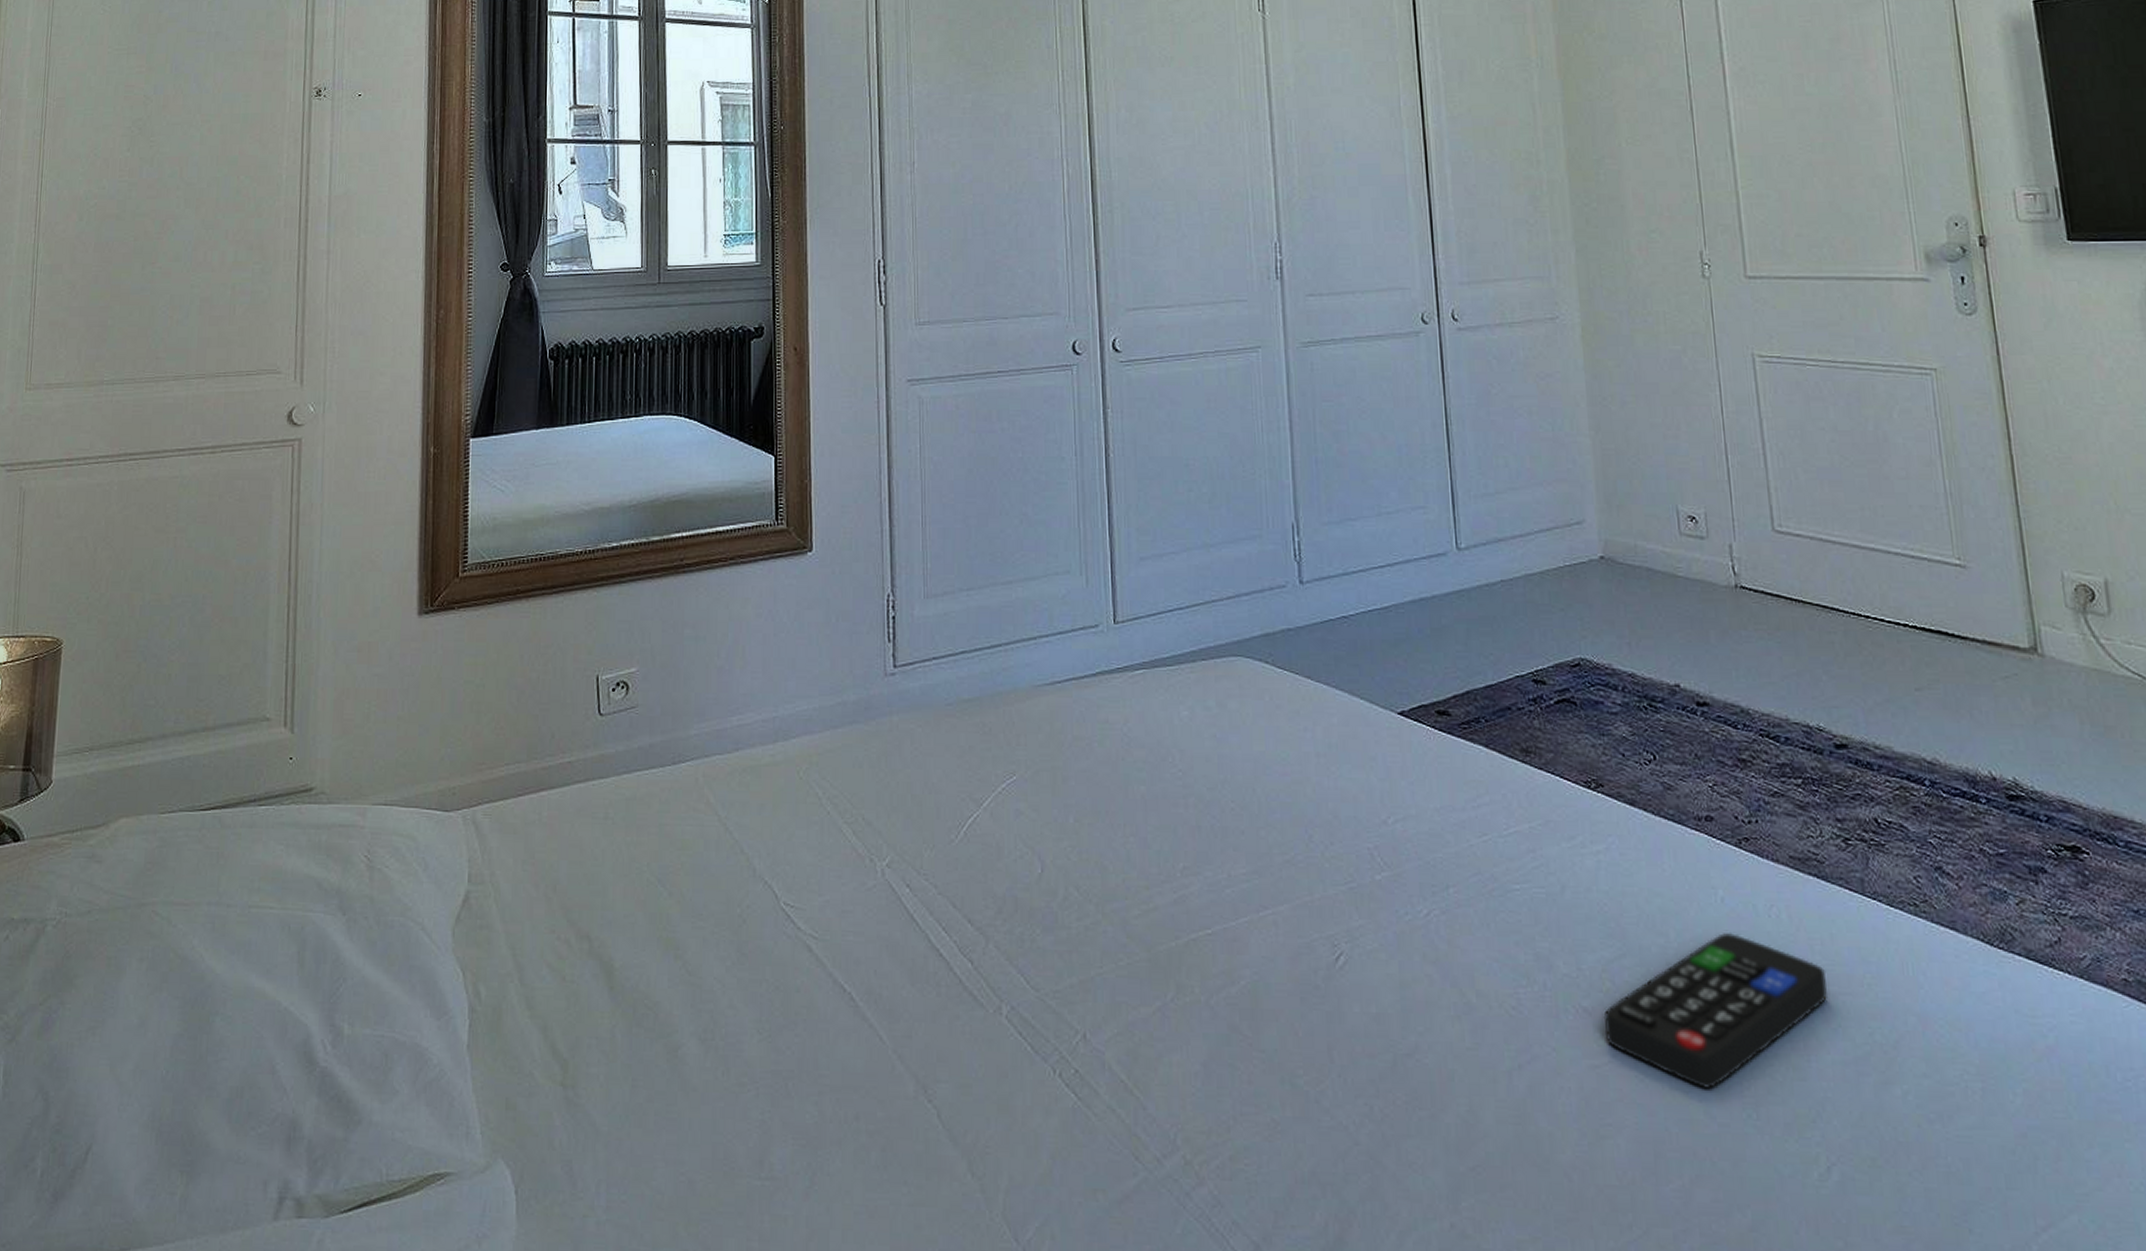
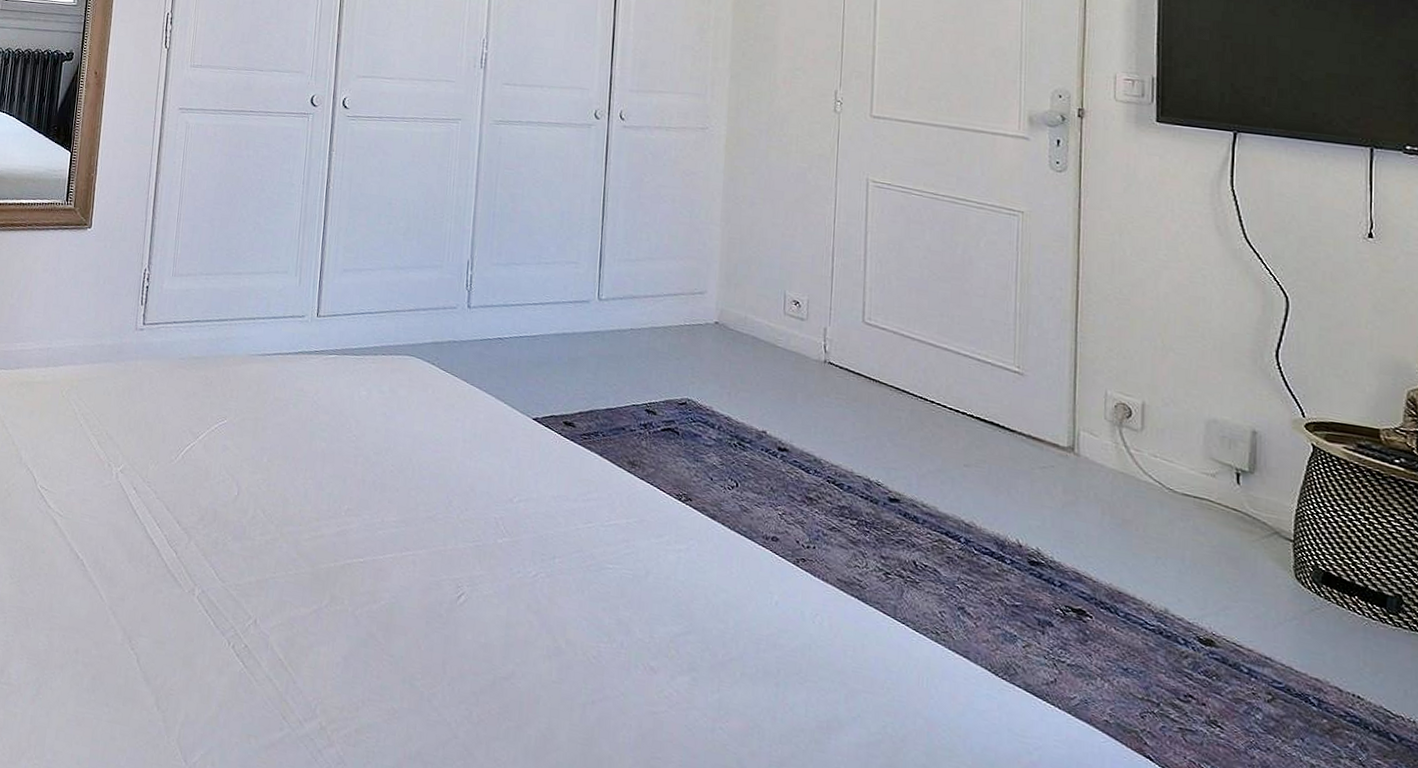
remote control: present [1603,933,1827,1089] -> none [666,629,854,746]

